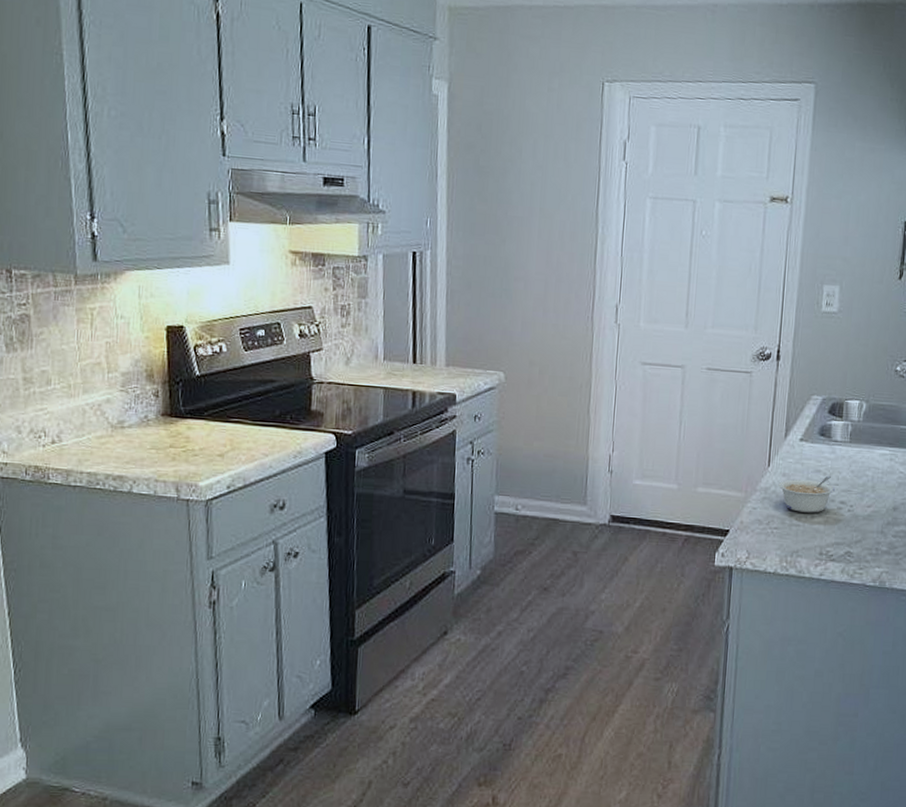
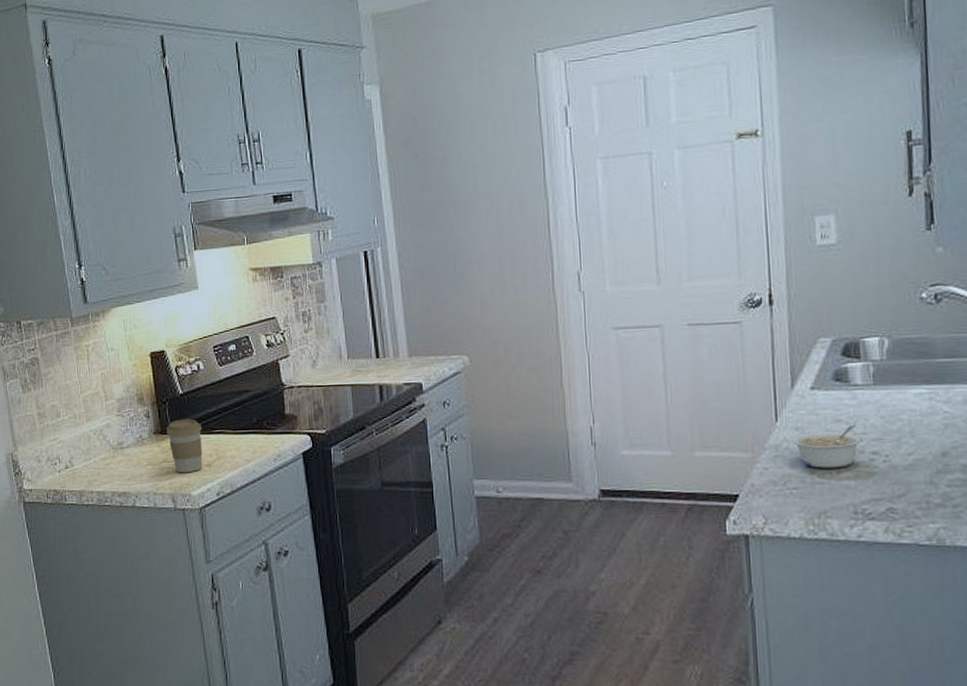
coffee cup: none [177,403,218,462] -> present [166,419,203,473]

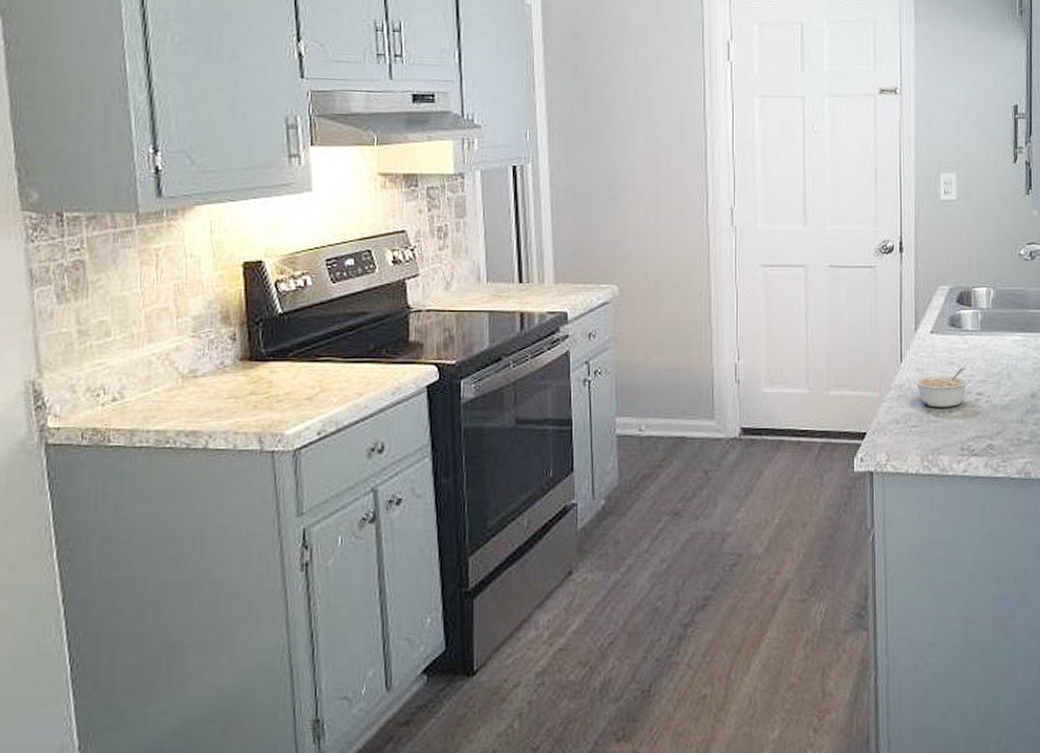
coffee cup: present [166,419,203,473] -> none [257,343,305,408]

